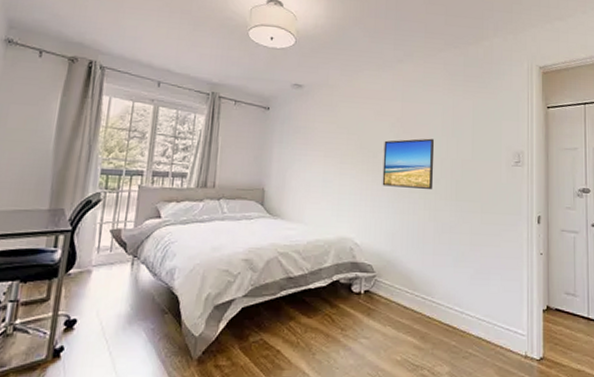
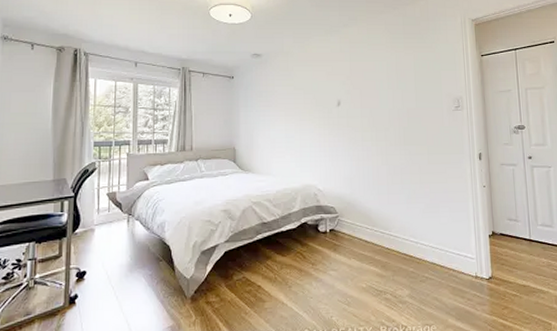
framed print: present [382,138,435,190] -> none [337,92,383,138]

